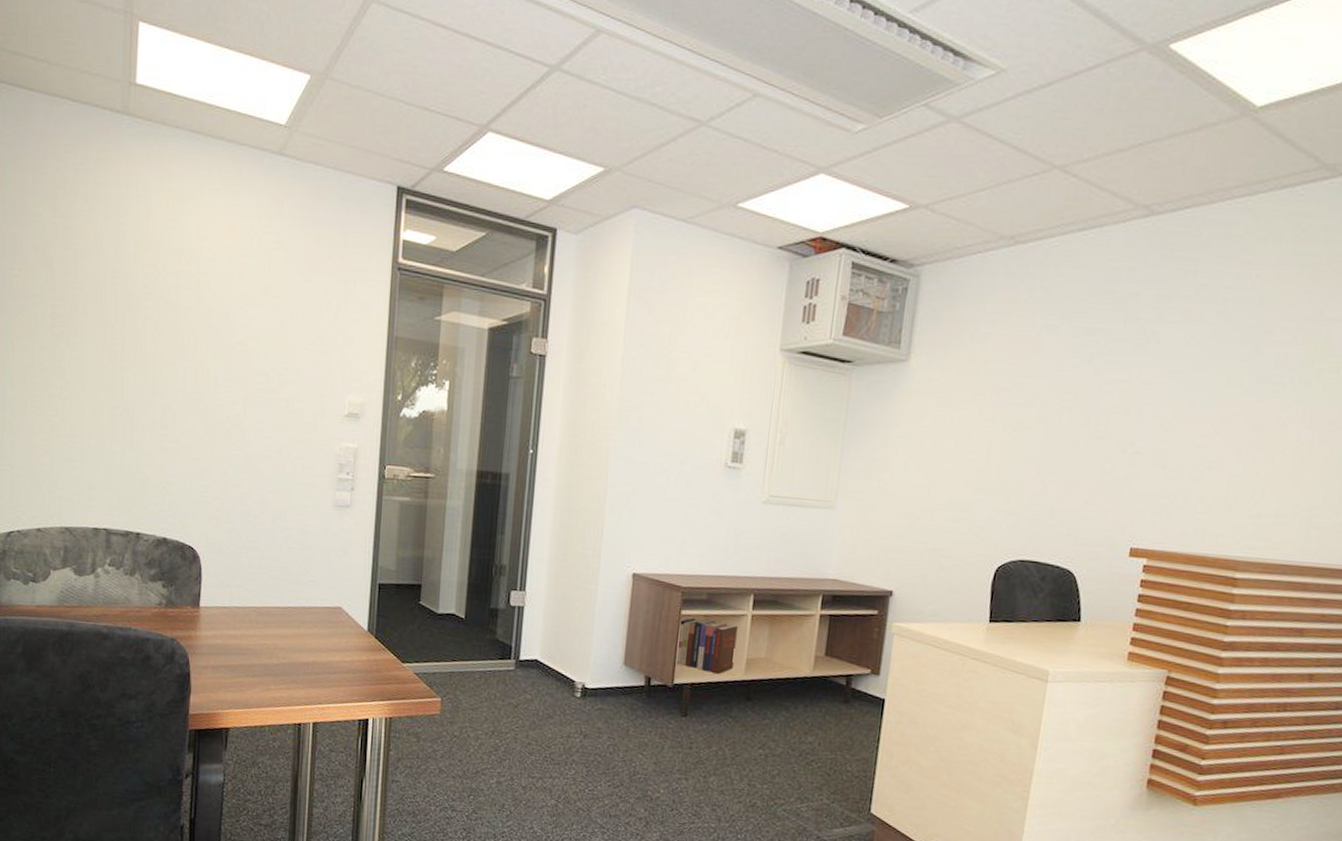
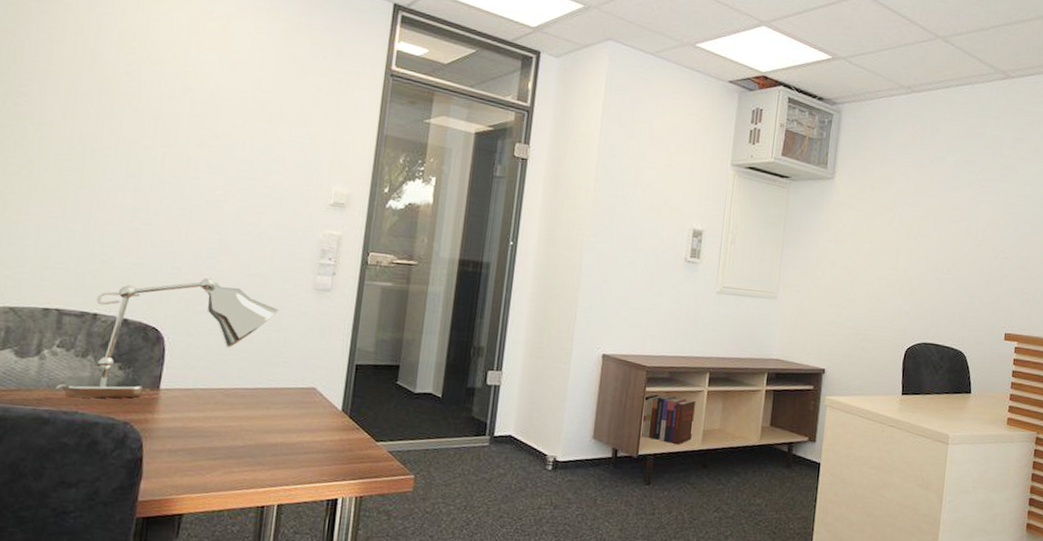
desk lamp: none [111,494,302,616] -> present [56,276,279,399]

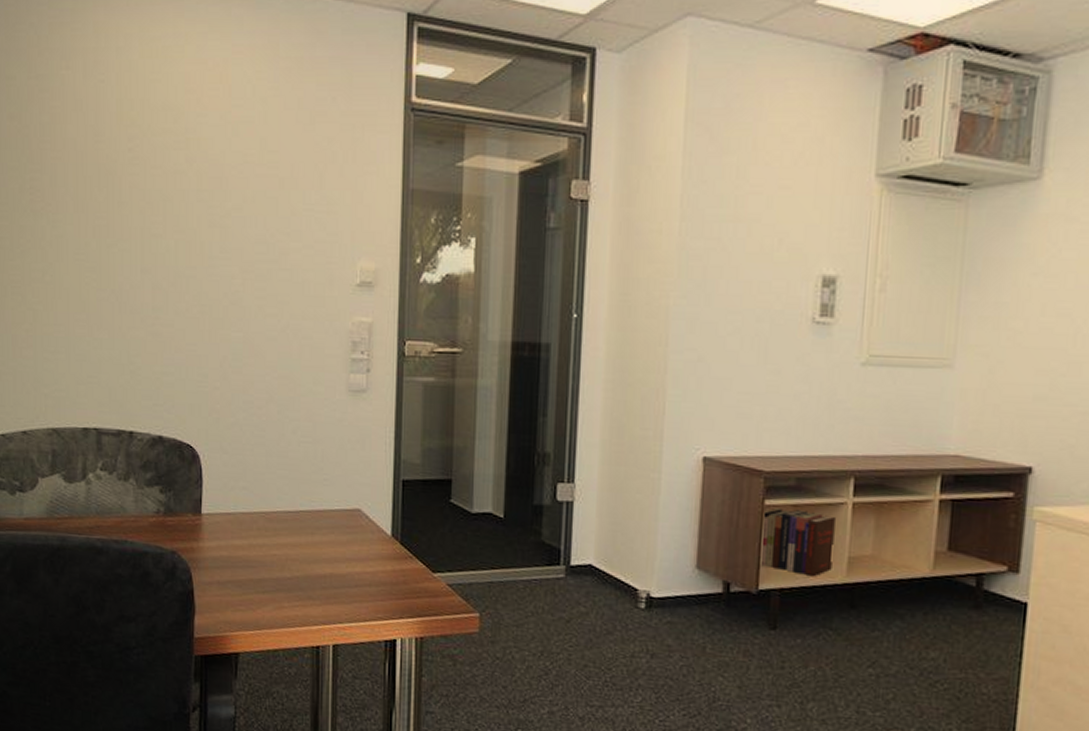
desk lamp: present [56,276,279,399] -> none [105,382,312,526]

